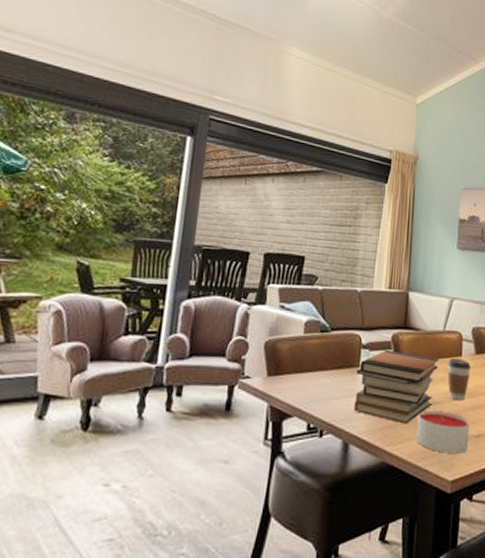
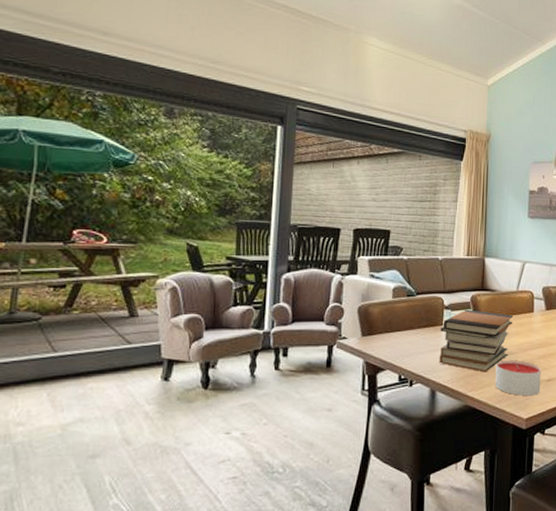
coffee cup: present [447,358,471,401] -> none [521,314,542,351]

